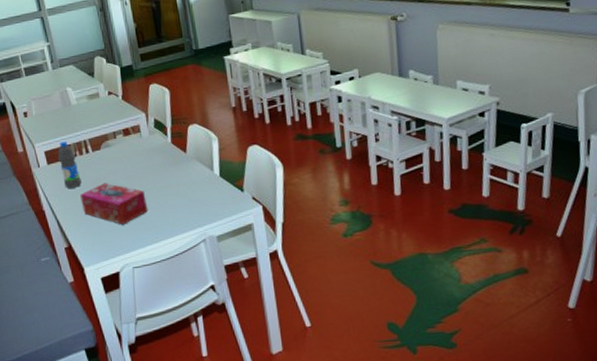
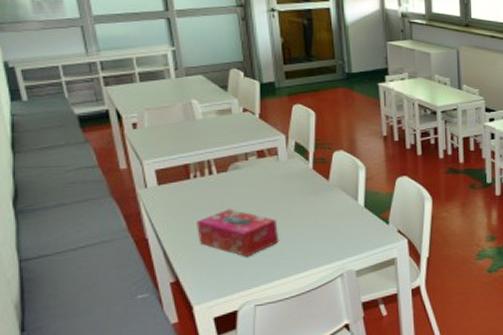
water bottle: present [58,141,82,188] -> none [173,159,200,214]

